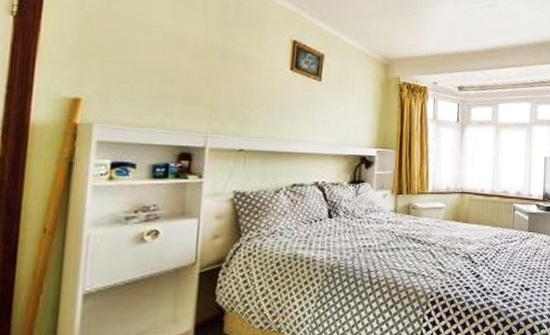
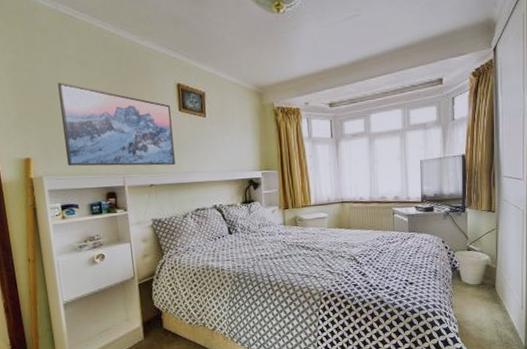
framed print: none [132,15,280,129] -> present [58,83,175,166]

